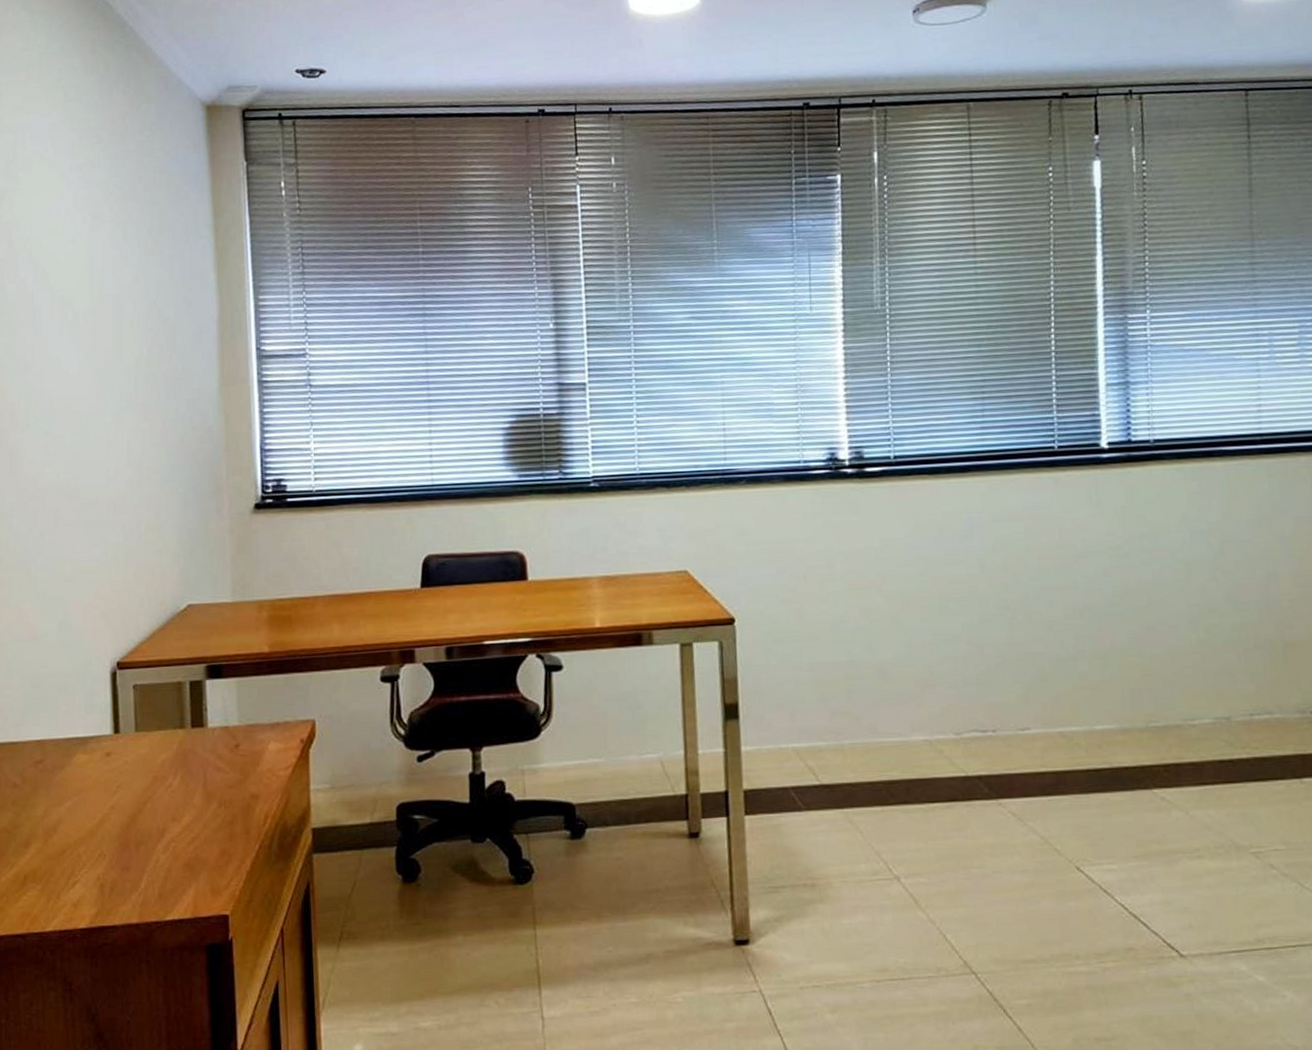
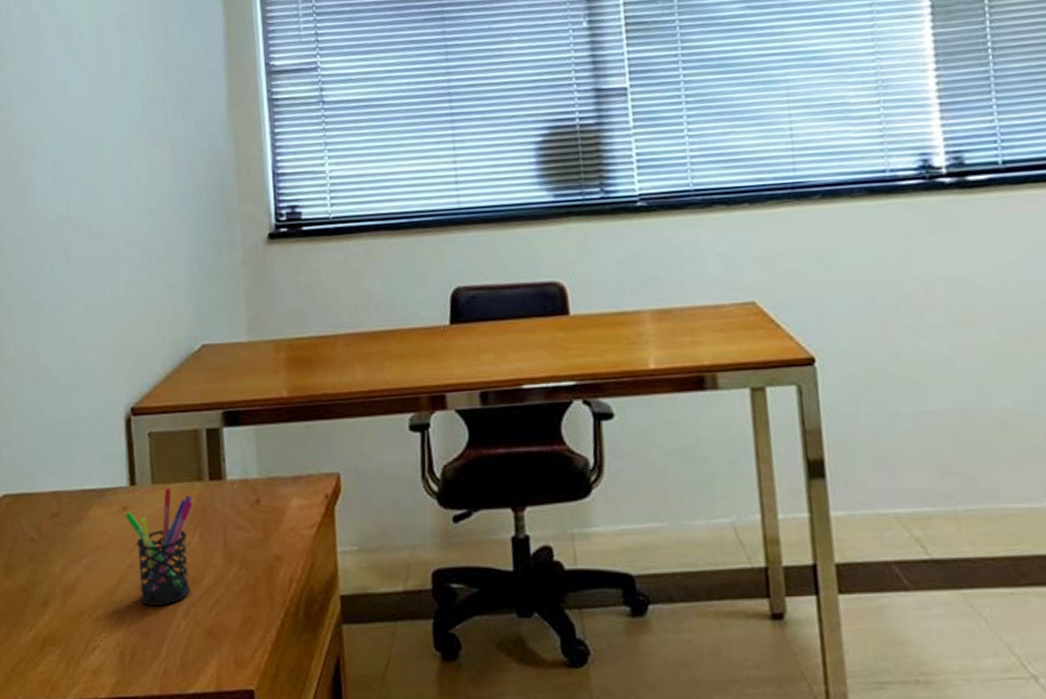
pen holder: none [108,734,175,842] -> present [125,487,193,605]

